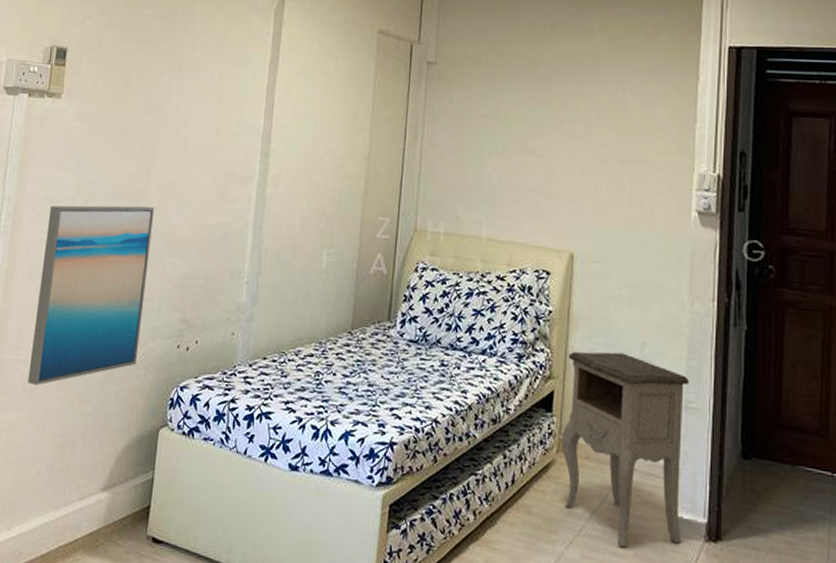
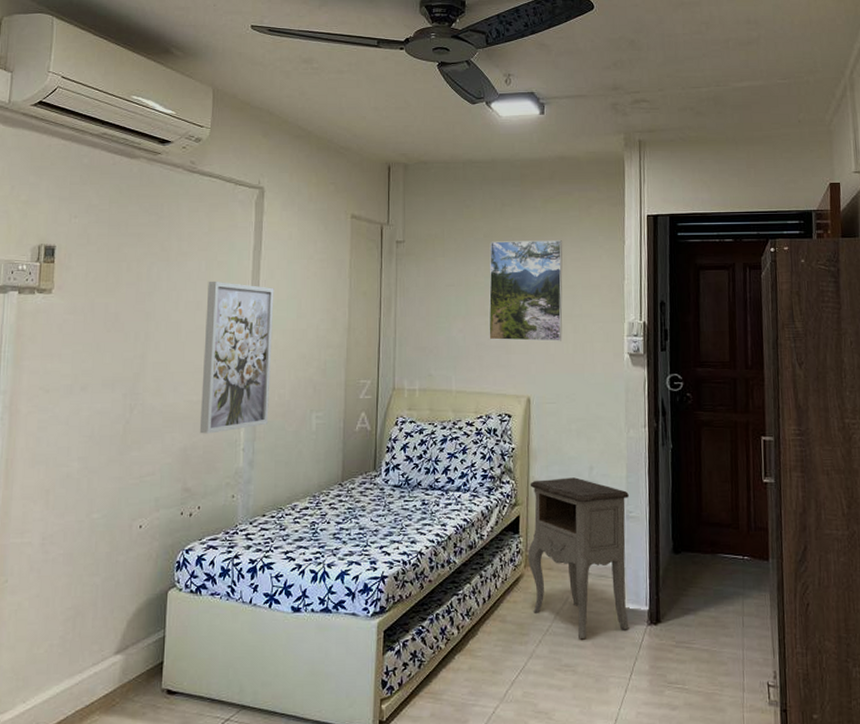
wall art: present [27,205,155,386] -> none [34,388,152,565]
wall art: none [202,95,290,262] -> present [199,281,274,434]
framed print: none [528,68,623,190] -> present [488,240,563,342]

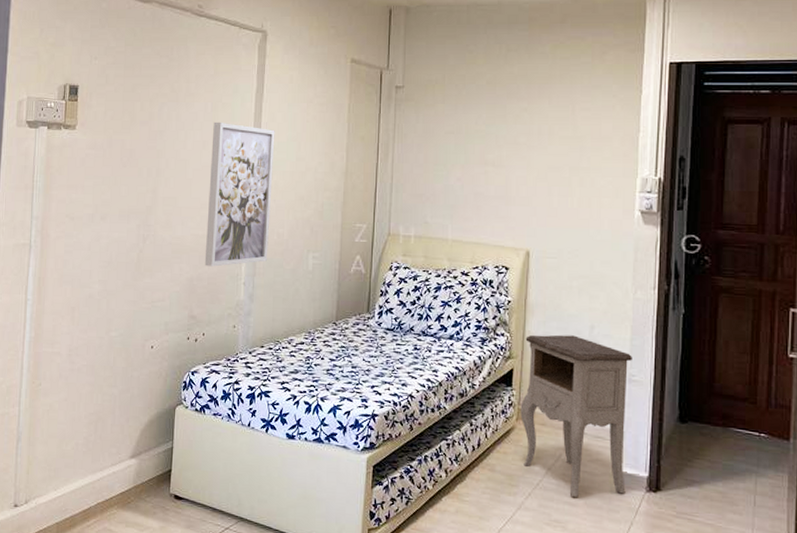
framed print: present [488,240,563,342] -> none [488,88,572,195]

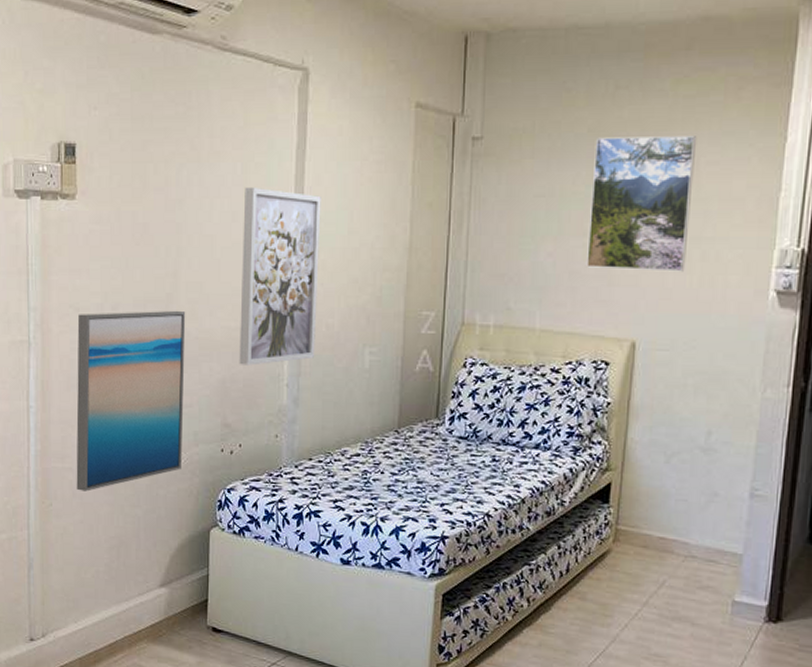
wall art: none [63,220,162,373] -> present [76,310,186,492]
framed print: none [488,88,572,195] -> present [586,136,697,272]
nightstand: present [520,334,632,498] -> none [618,442,757,630]

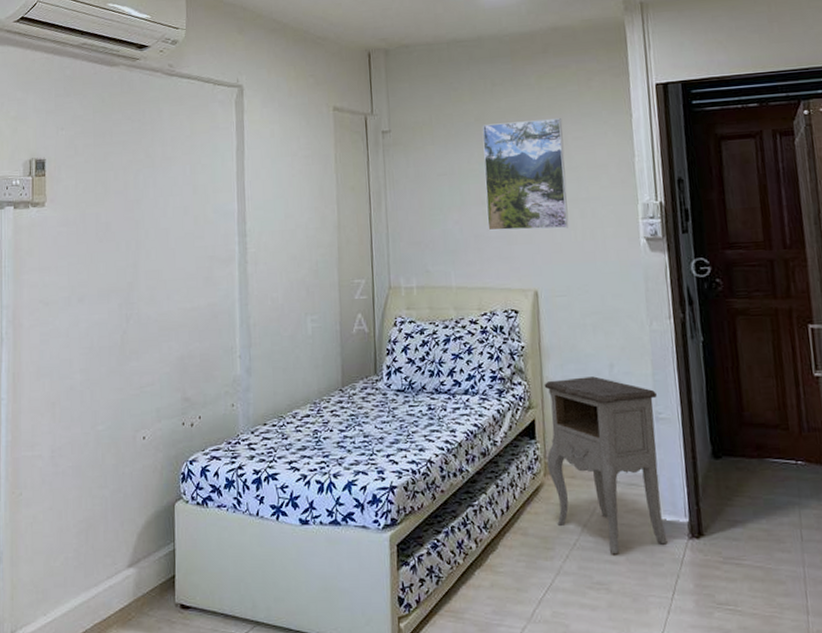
wall art: present [76,310,186,492] -> none [45,297,147,477]
wall art: present [239,186,321,366] -> none [193,184,263,342]
nightstand: none [618,442,757,630] -> present [544,376,668,555]

